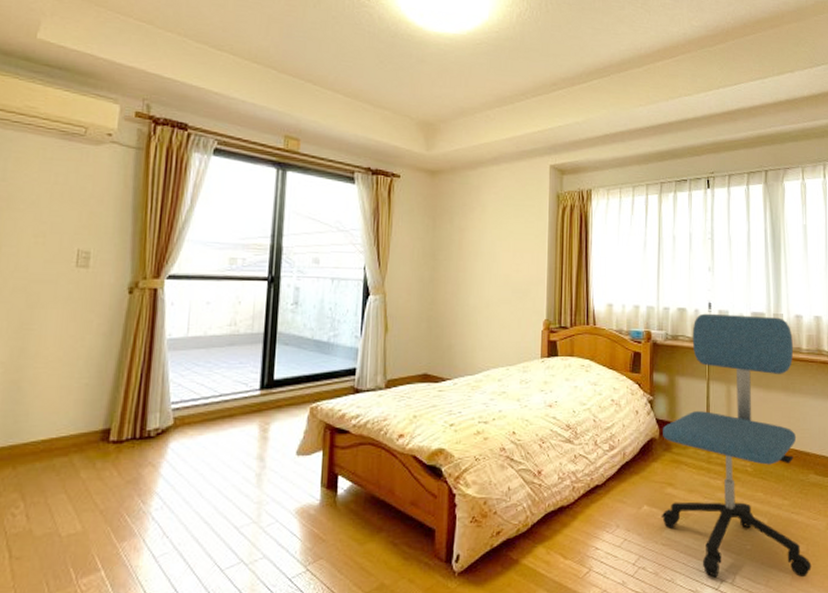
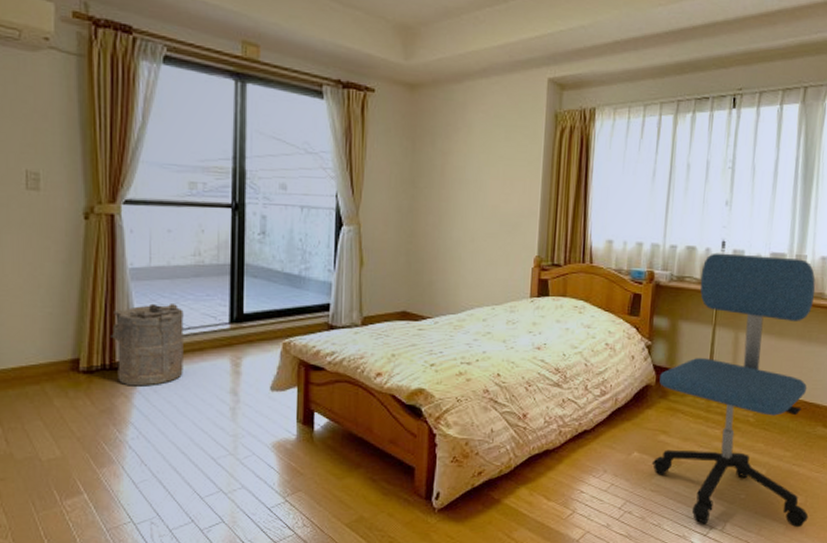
laundry hamper: none [143,372,216,455] -> present [110,303,184,386]

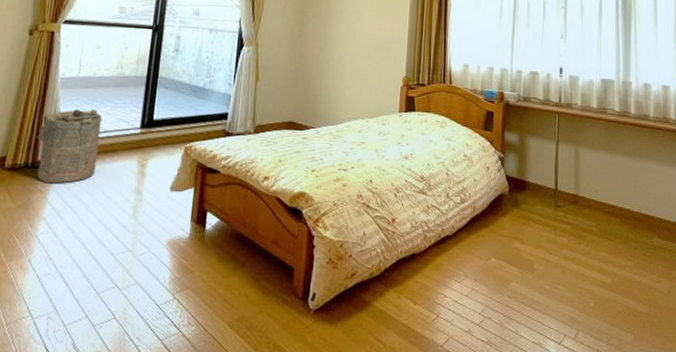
office chair: present [651,253,816,528] -> none [507,77,653,338]

